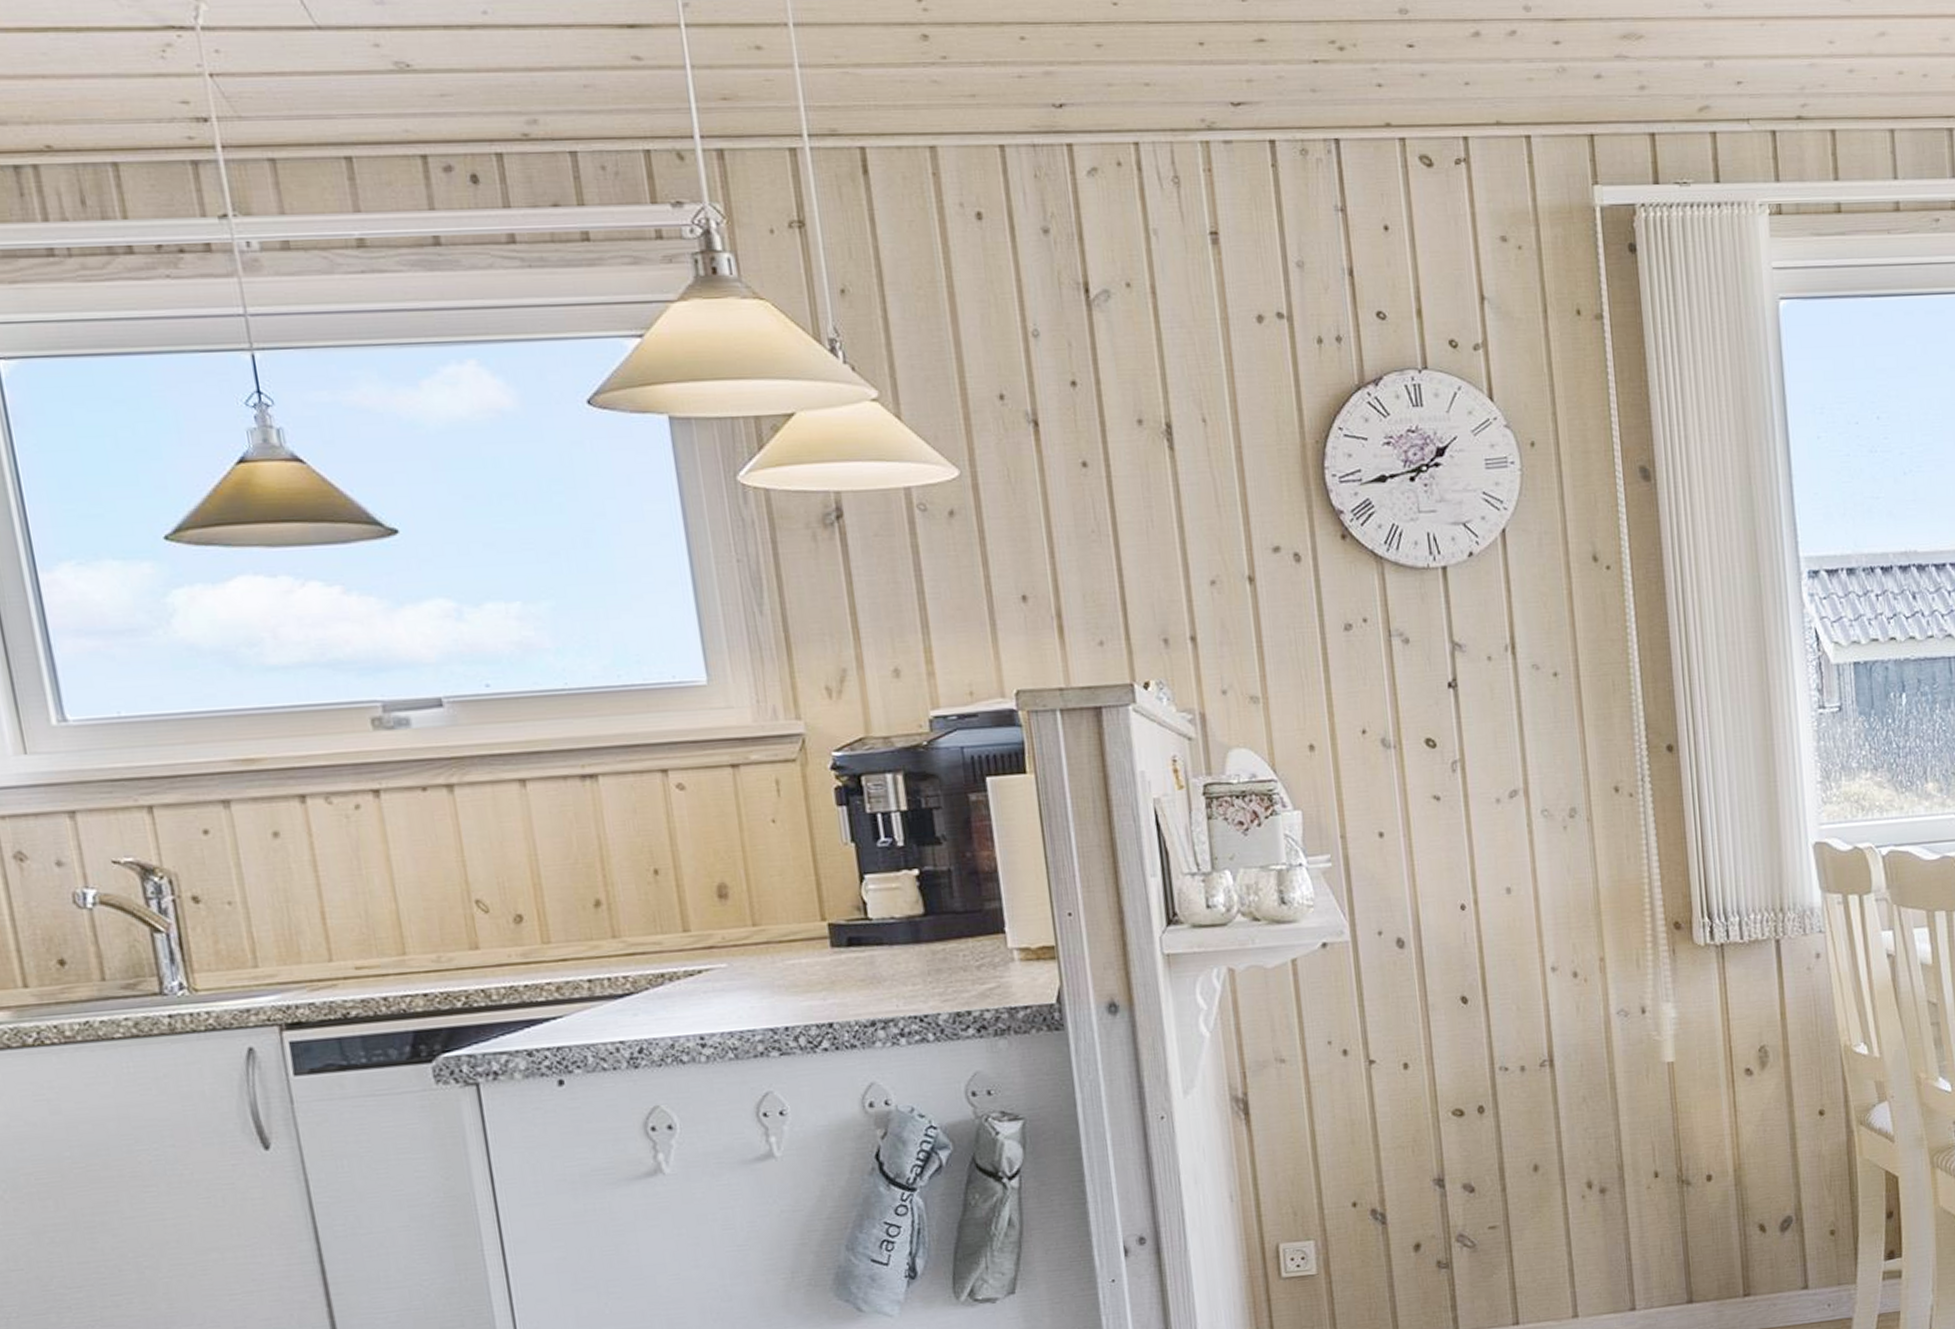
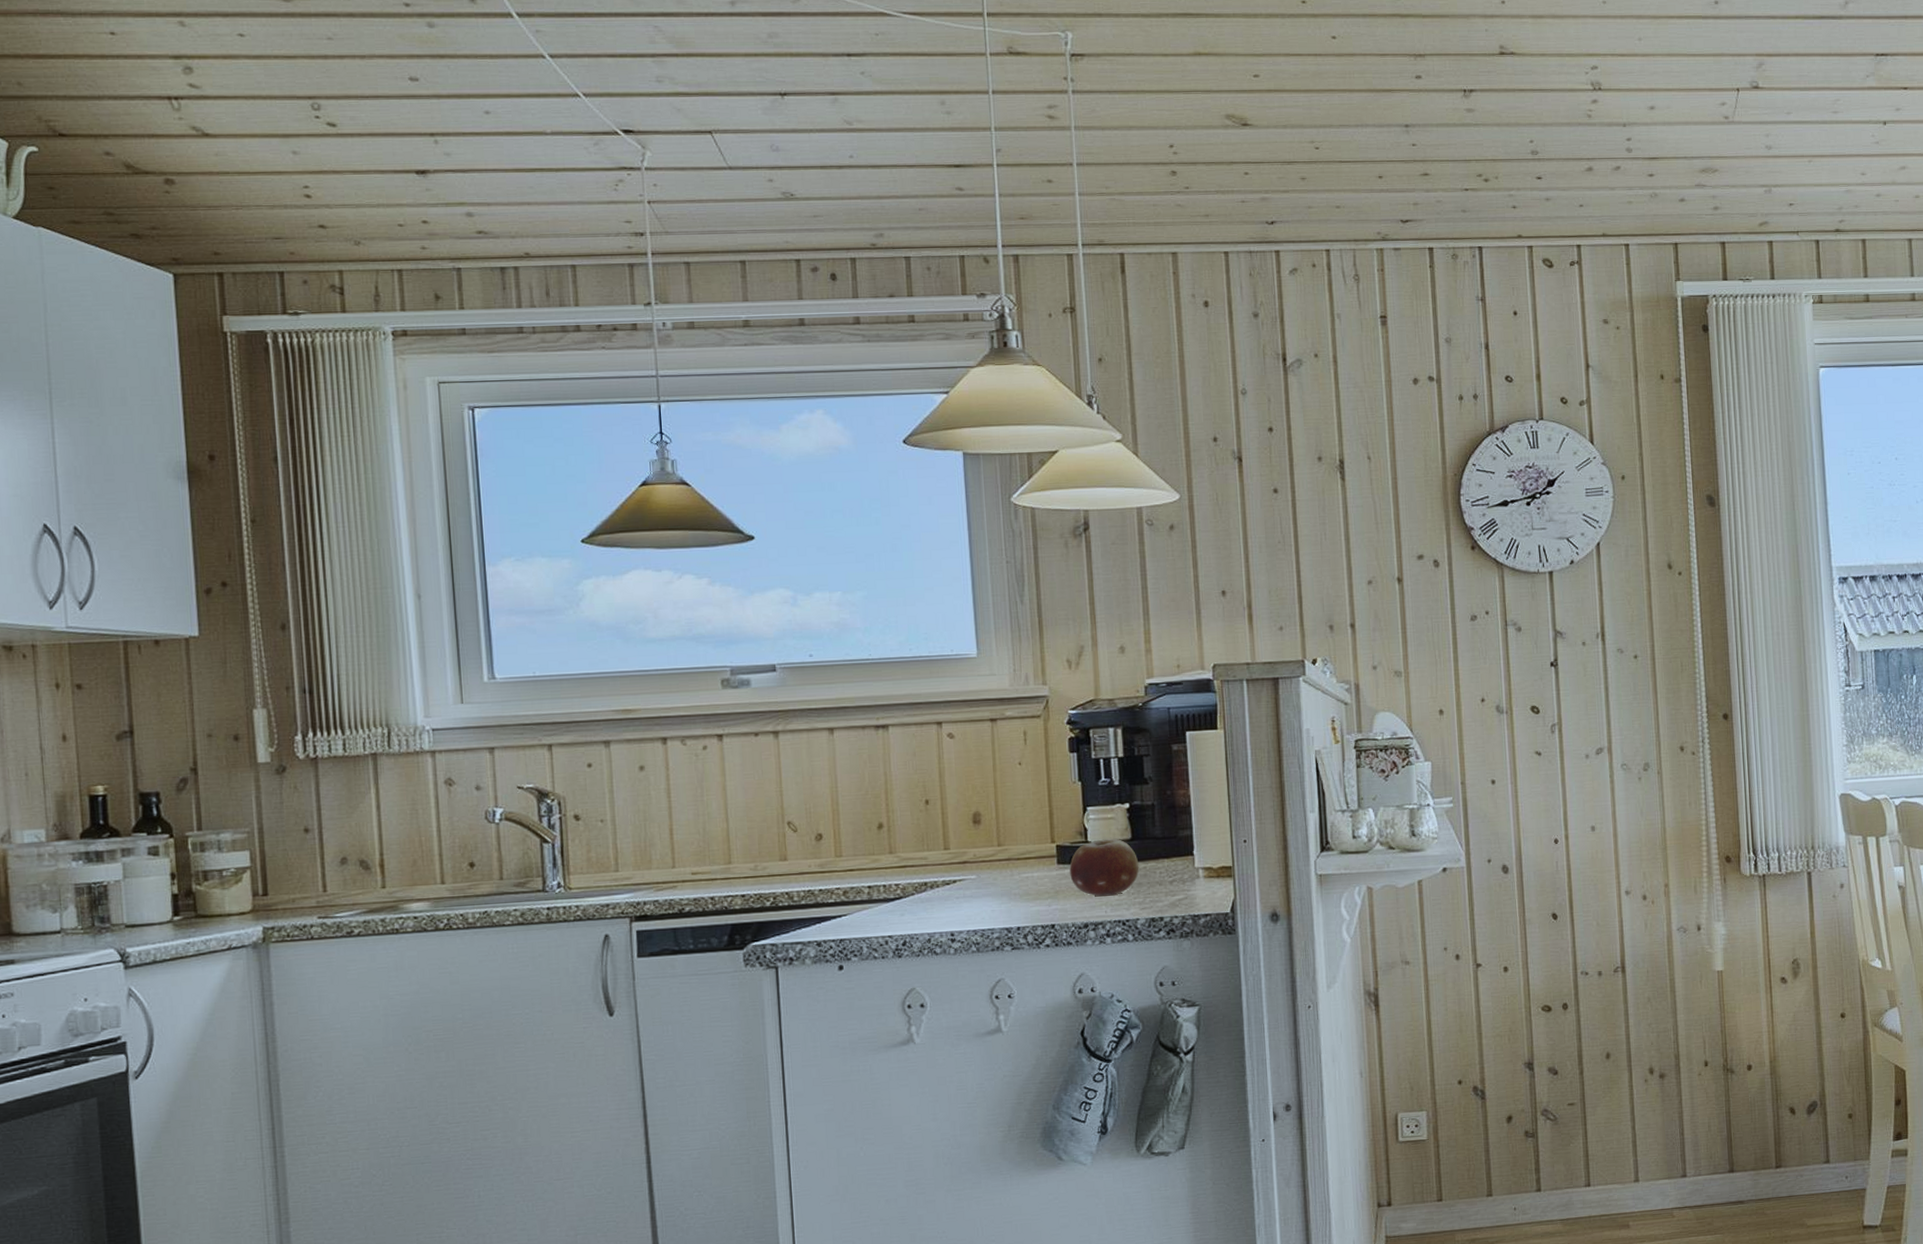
fruit: none [847,914,937,987] -> present [1069,838,1140,897]

